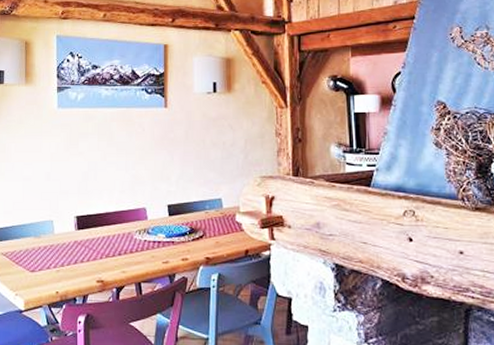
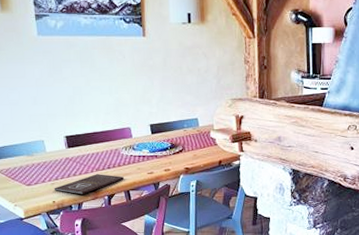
book: none [58,261,136,285] -> present [54,174,124,195]

